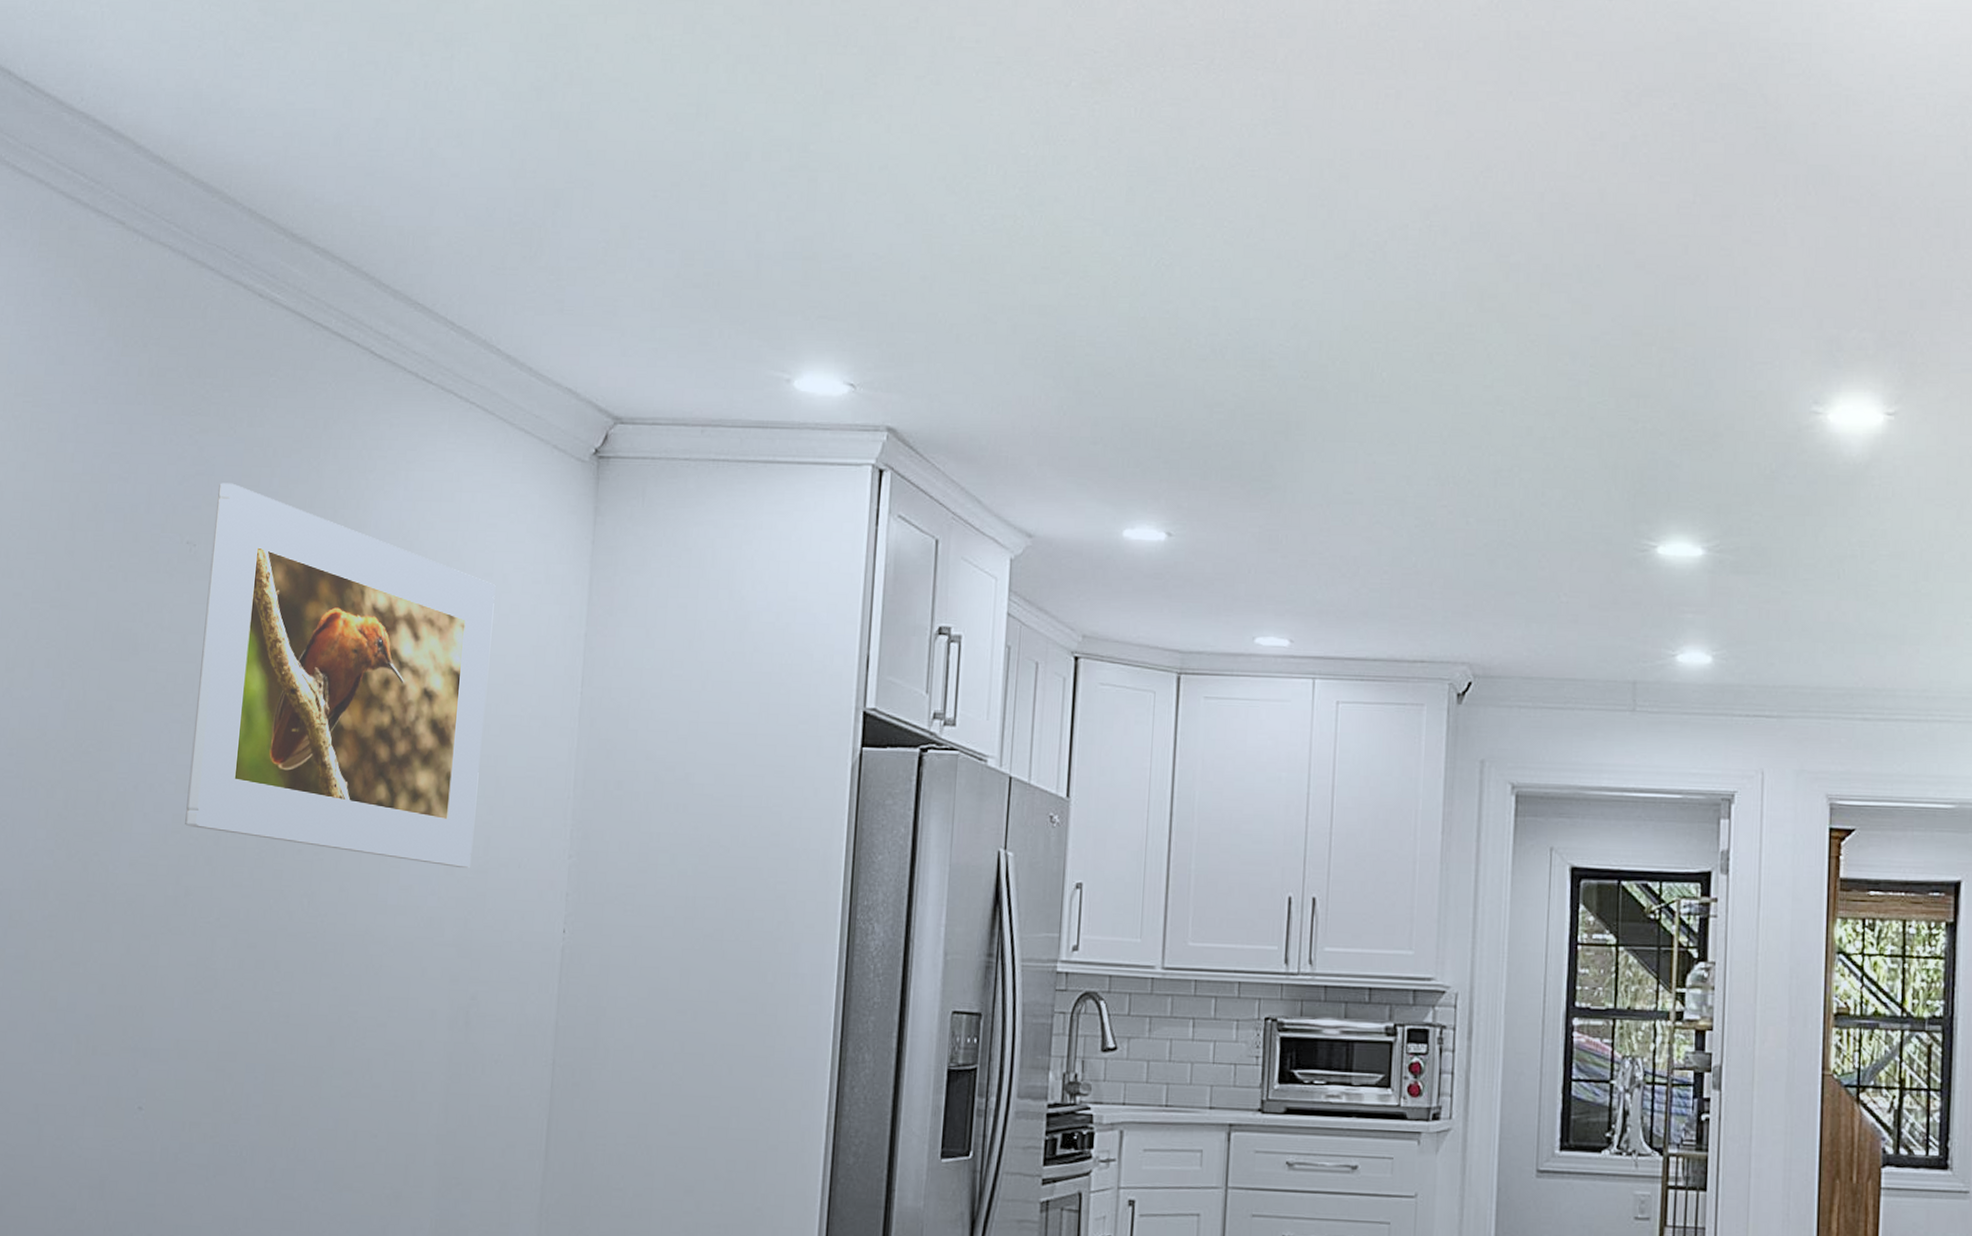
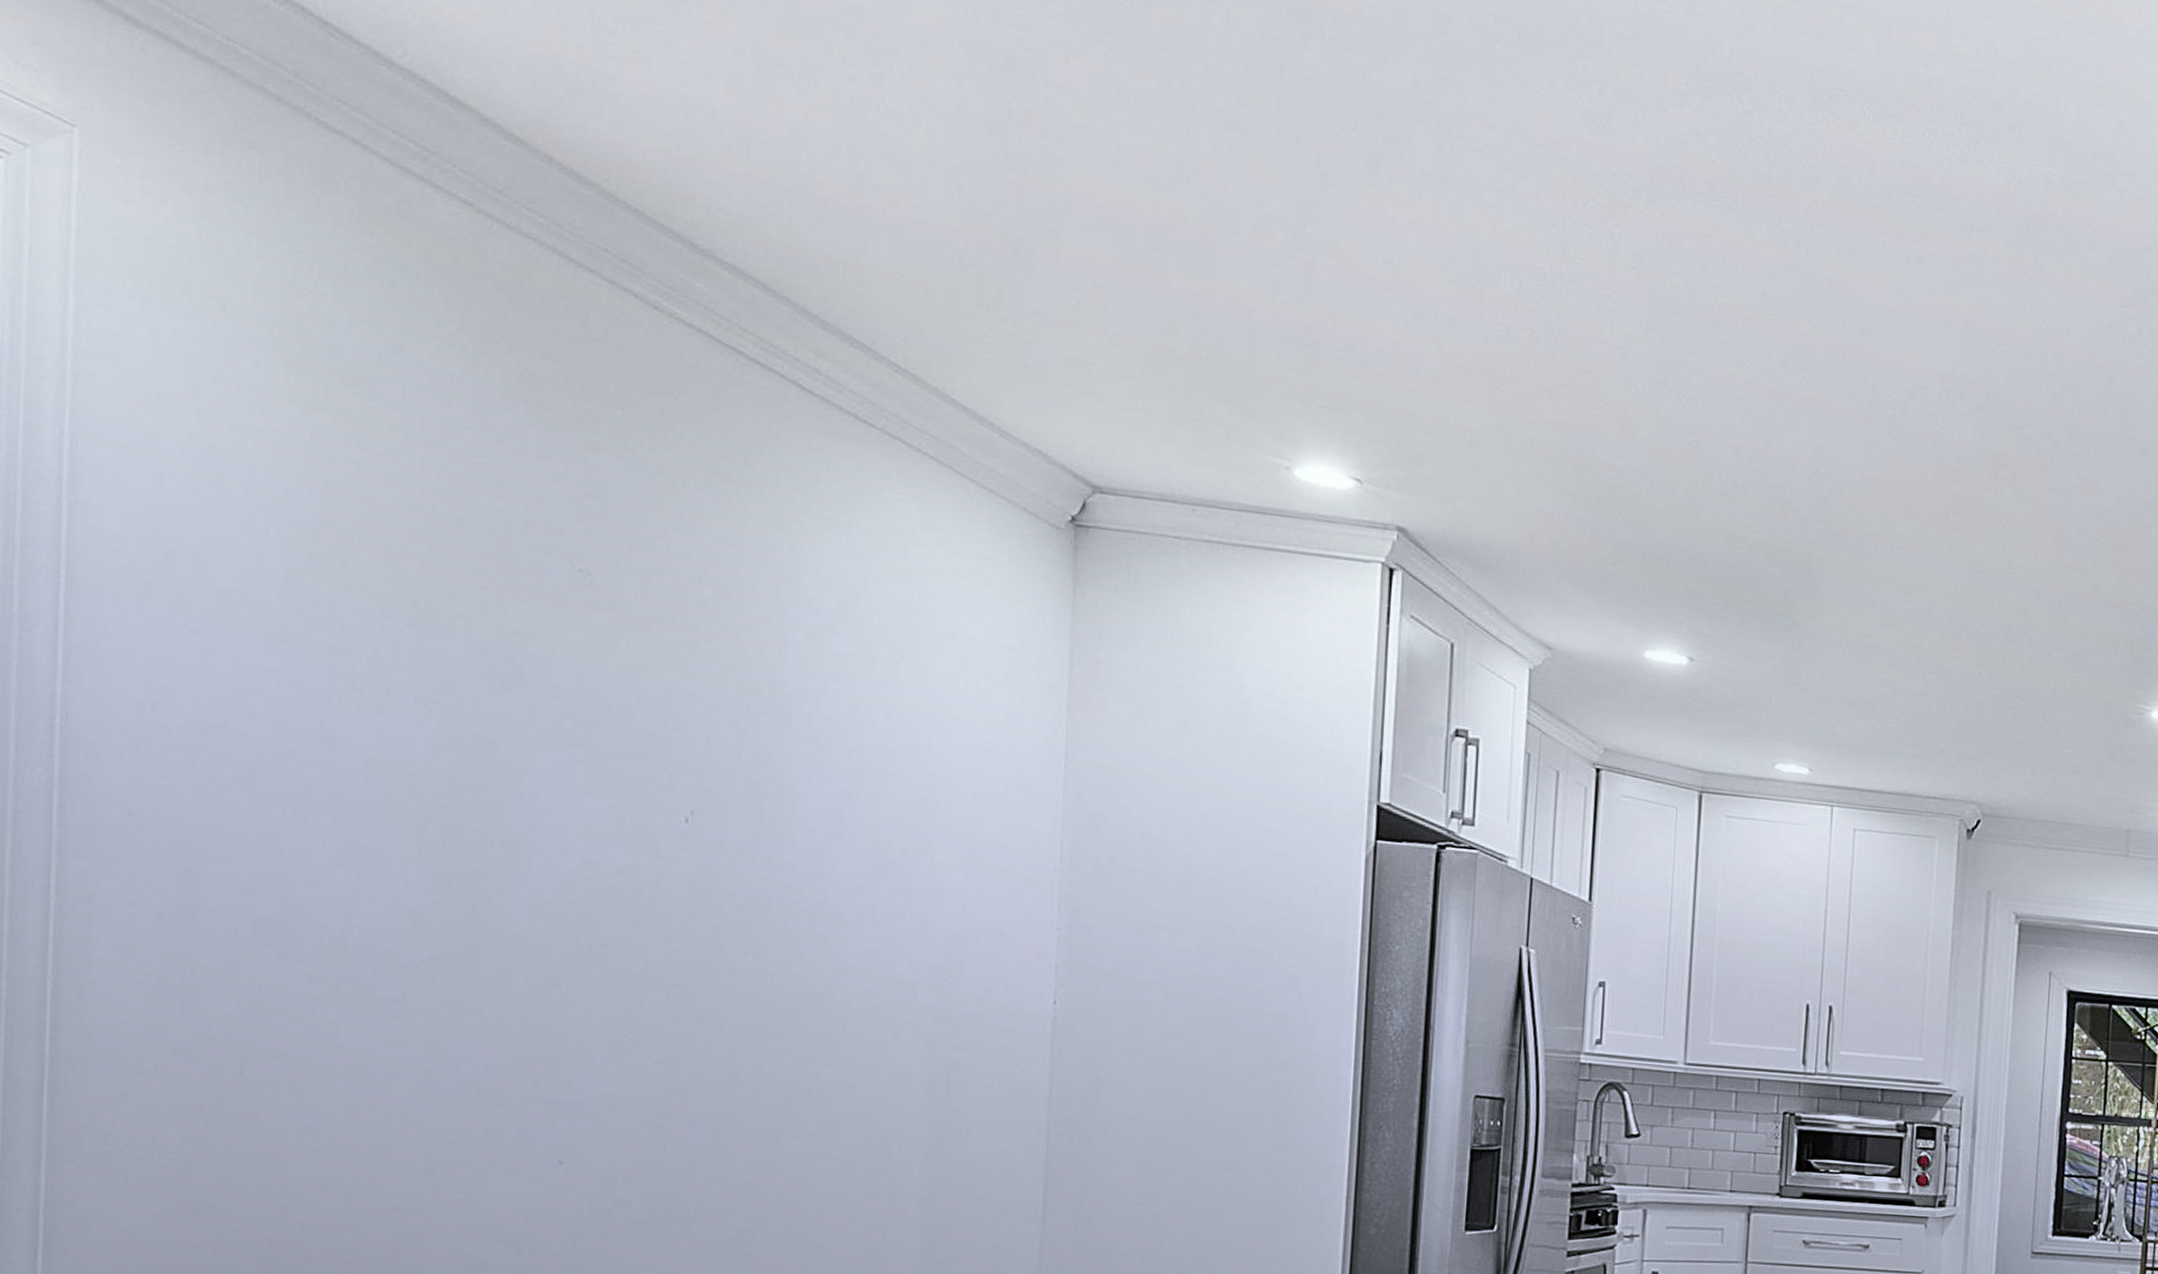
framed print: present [185,483,496,868] -> none [597,509,961,934]

